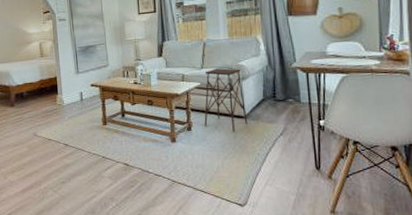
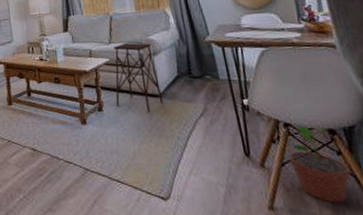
potted plant: none [354,142,404,208] -> present [289,124,351,203]

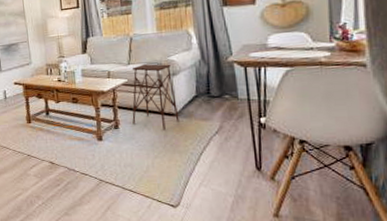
potted plant: present [289,124,351,203] -> none [300,141,360,212]

